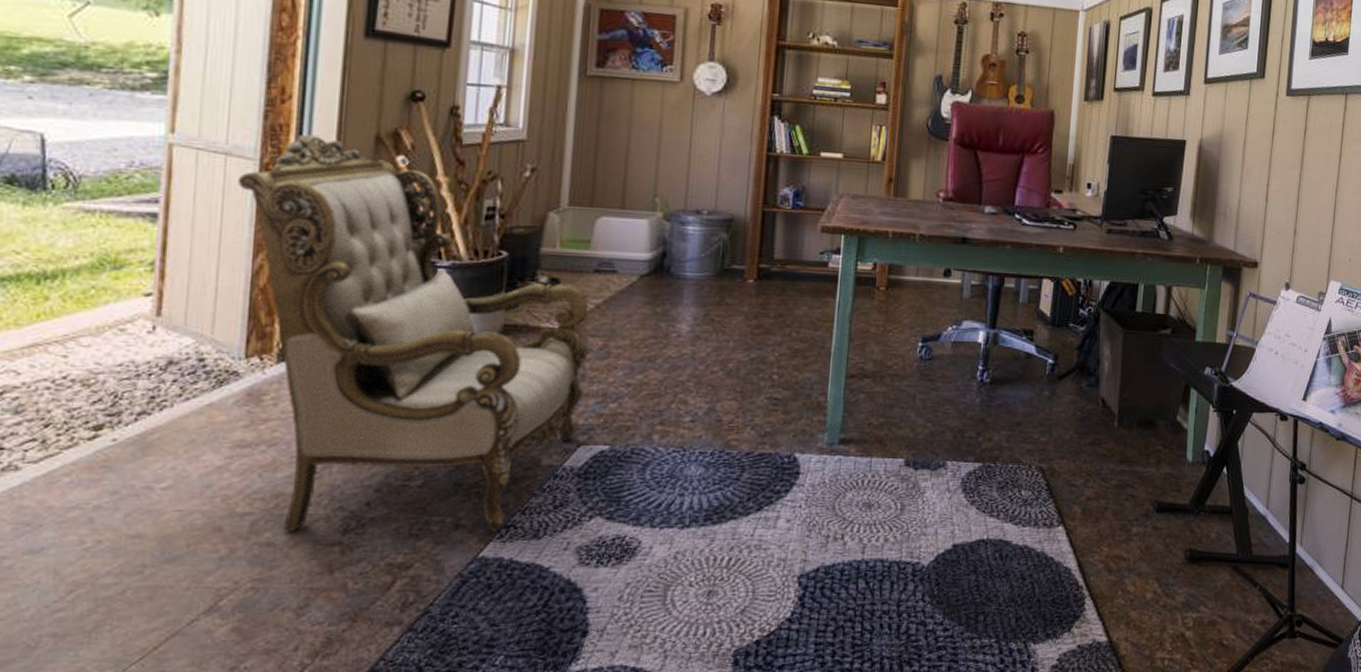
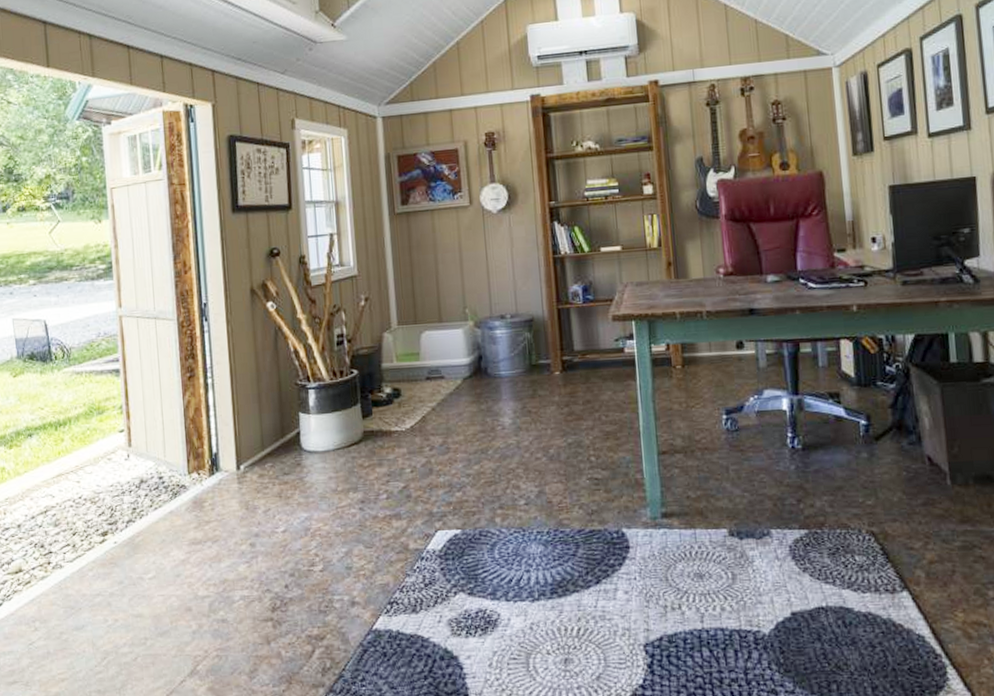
armchair: present [237,134,589,533] -> none [165,294,434,610]

